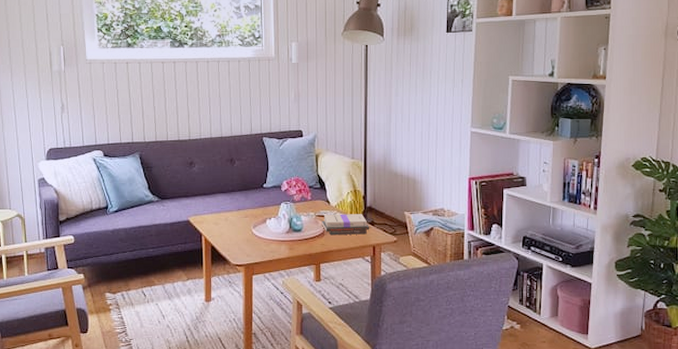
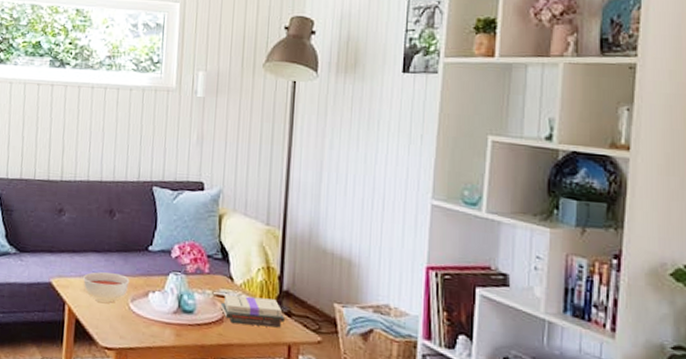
bowl: none [214,208,251,232] -> present [83,272,130,304]

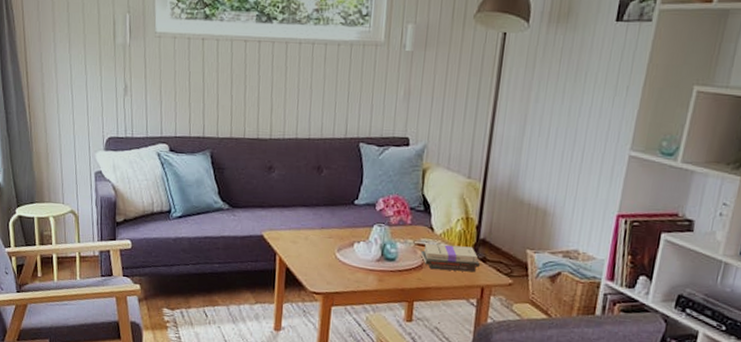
bowl: present [83,272,130,304] -> none [292,225,337,254]

